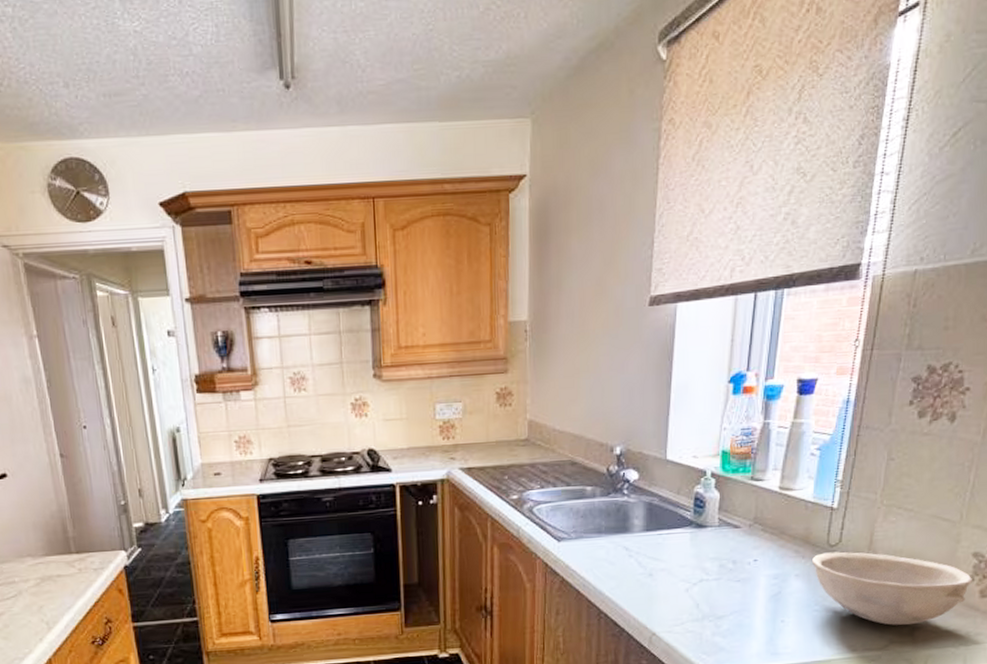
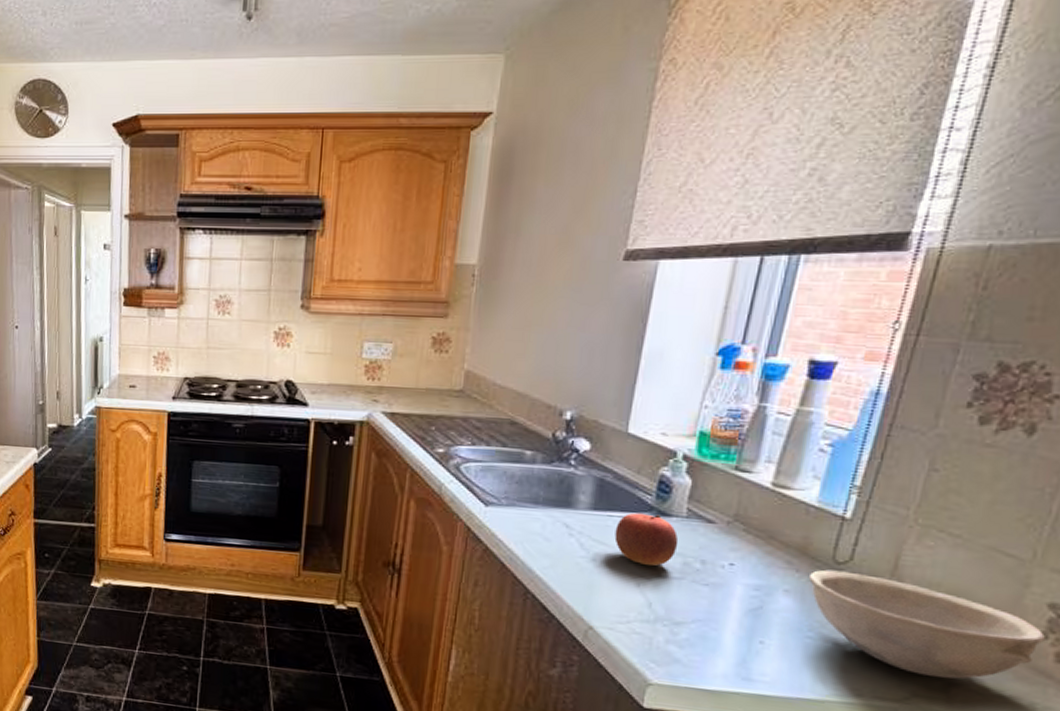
apple: none [665,527,714,573] -> present [614,513,679,567]

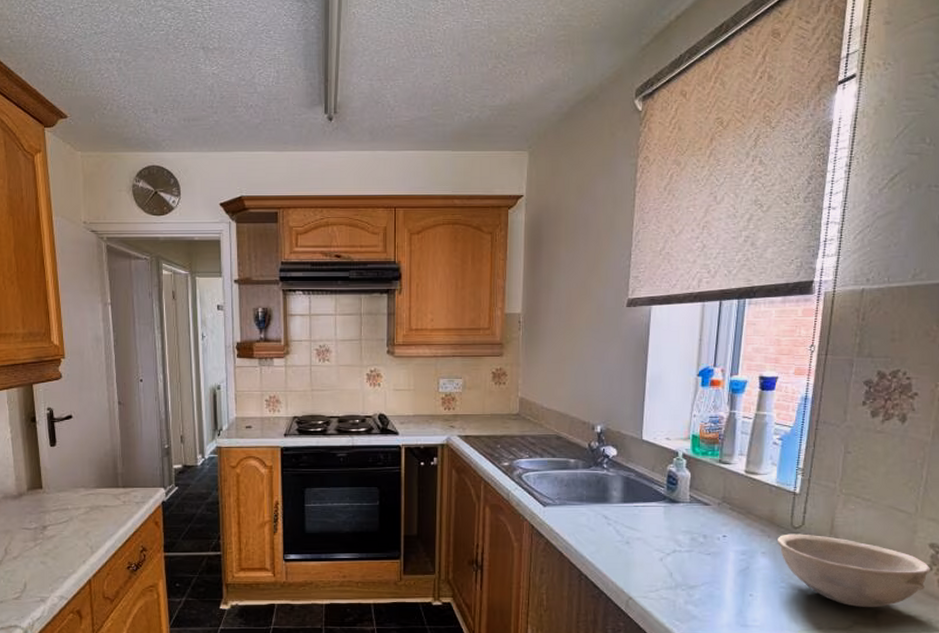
apple: present [614,513,679,567] -> none [641,502,686,544]

